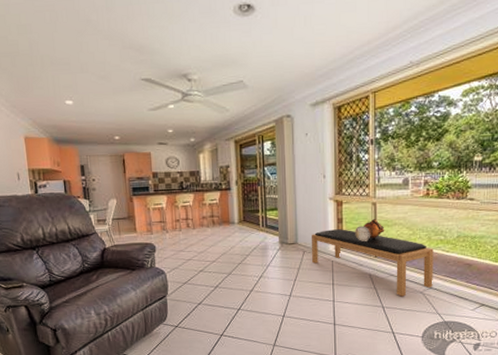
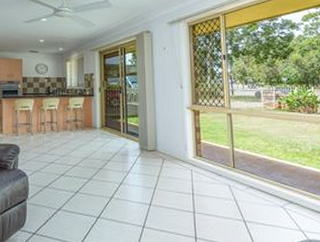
bench: present [311,229,434,297] -> none [170,138,293,211]
decorative urn: present [355,219,385,241] -> none [212,129,242,151]

